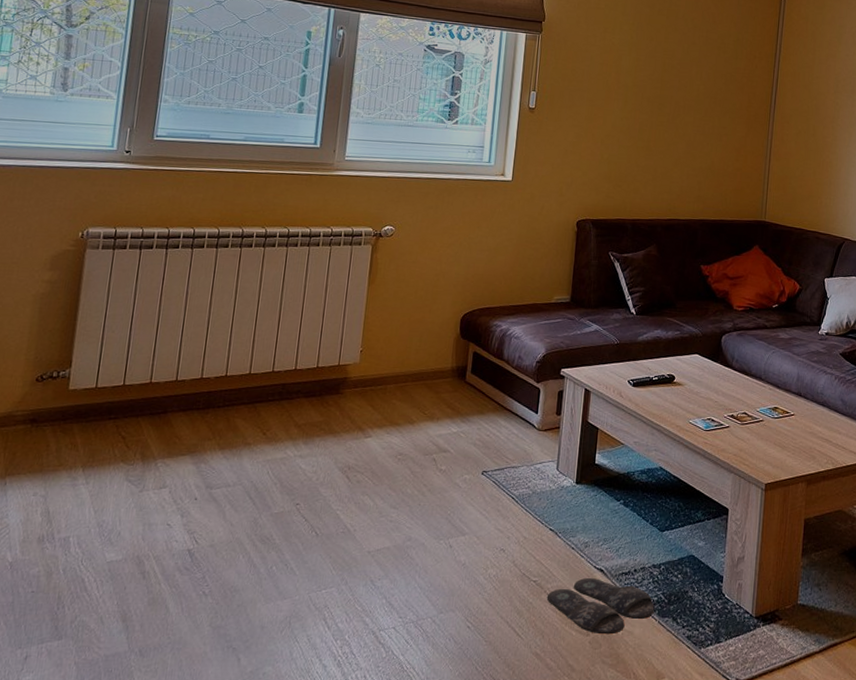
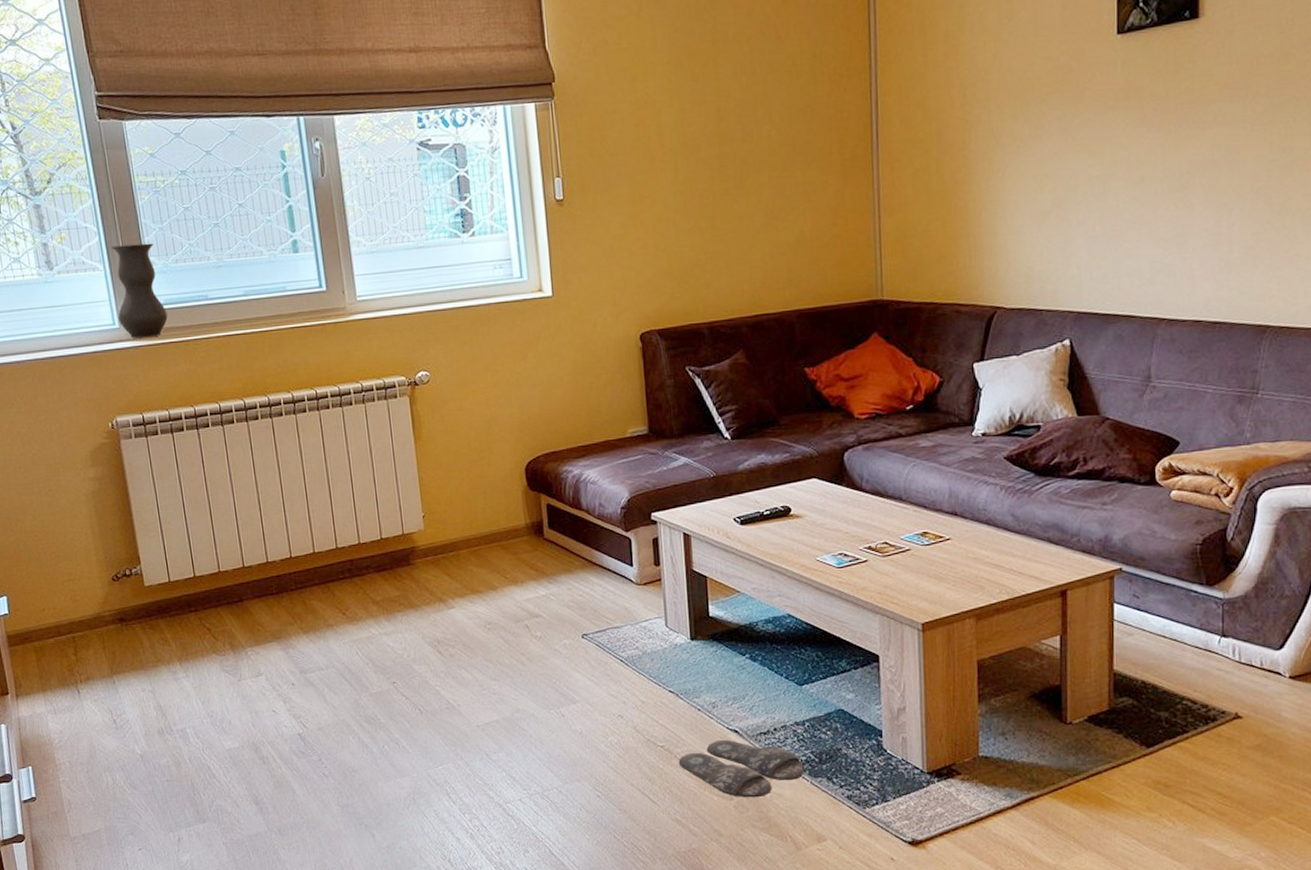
vase: none [118,81,172,162] -> present [111,243,168,338]

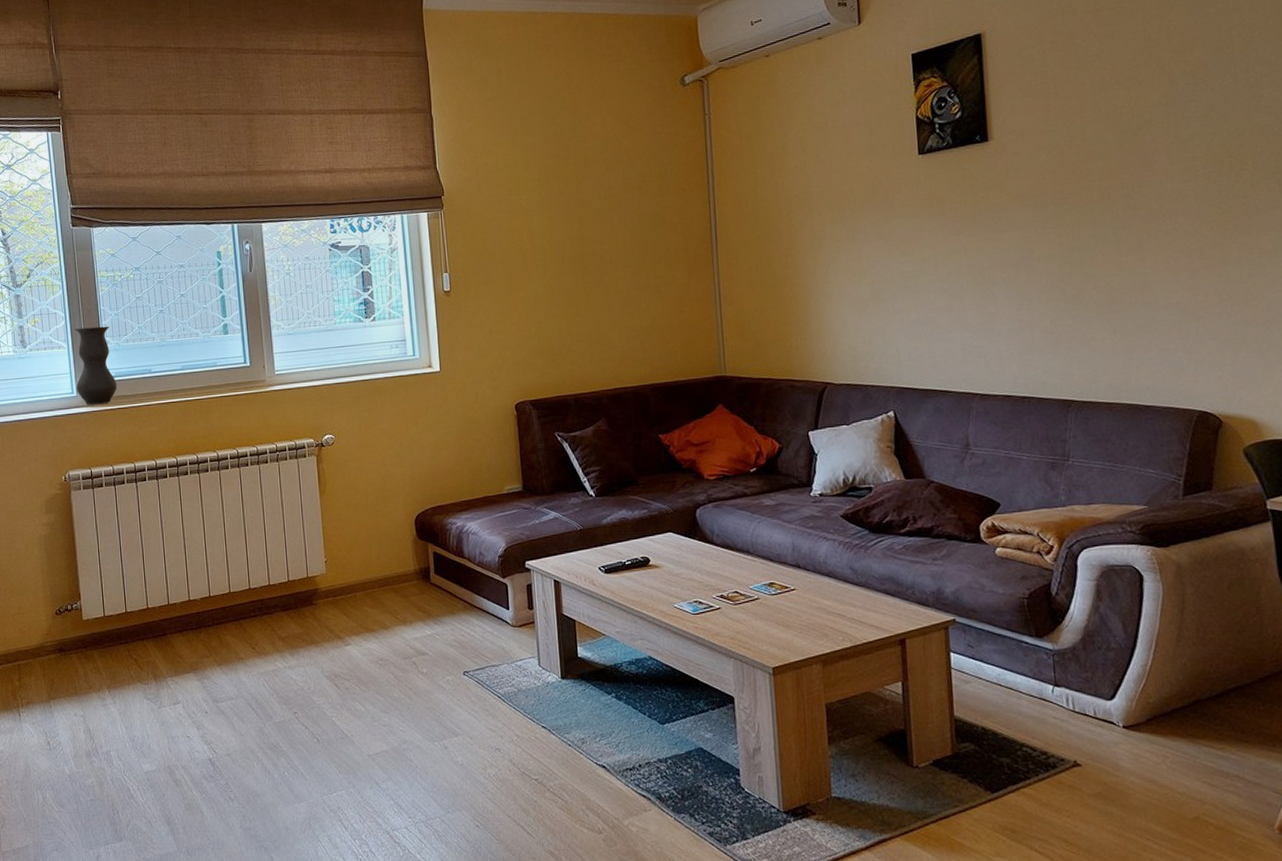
slippers: present [679,739,804,797] -> none [552,774,668,831]

